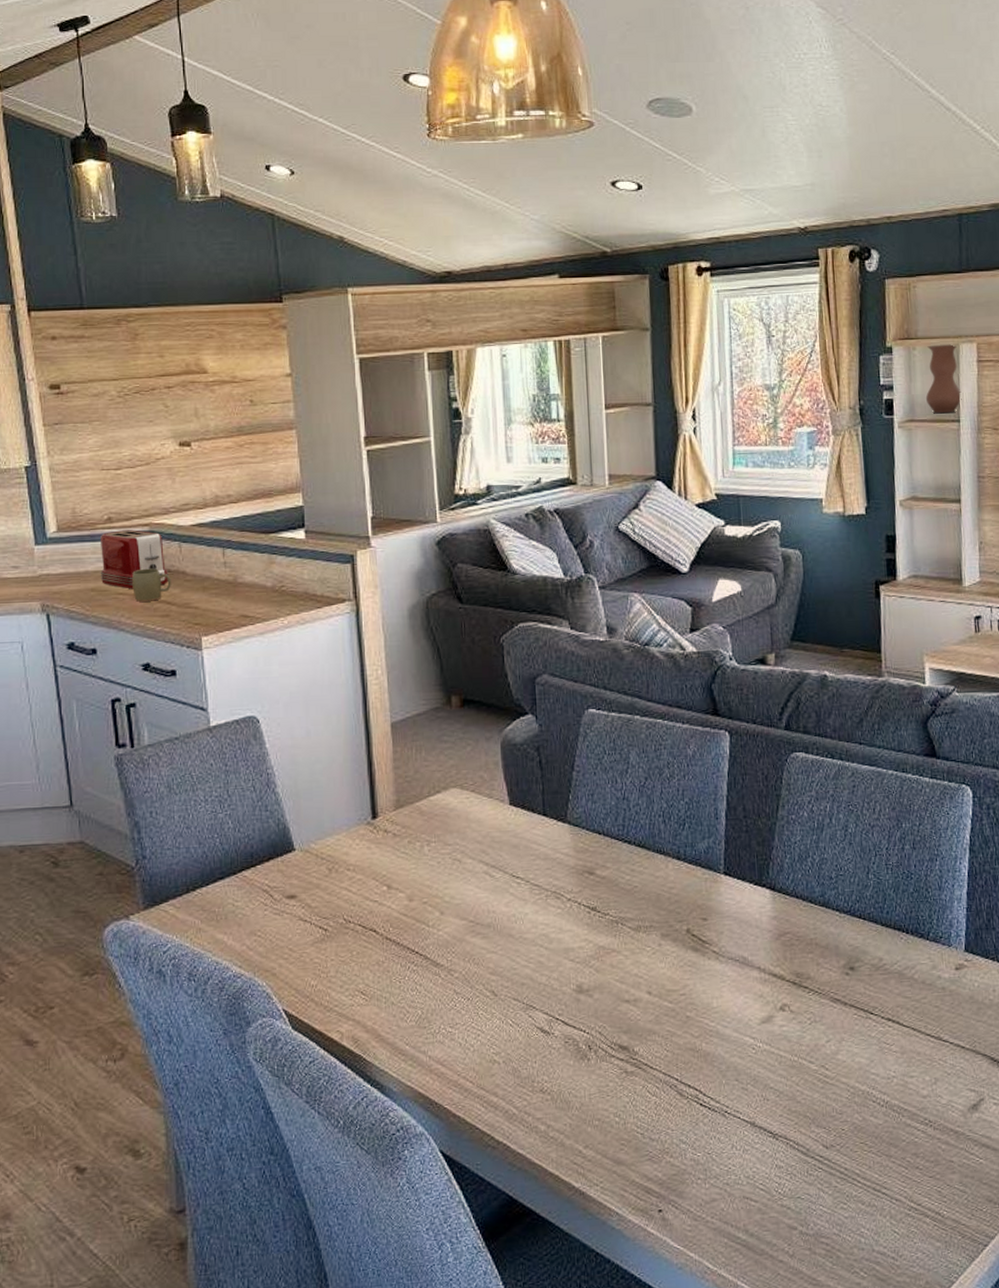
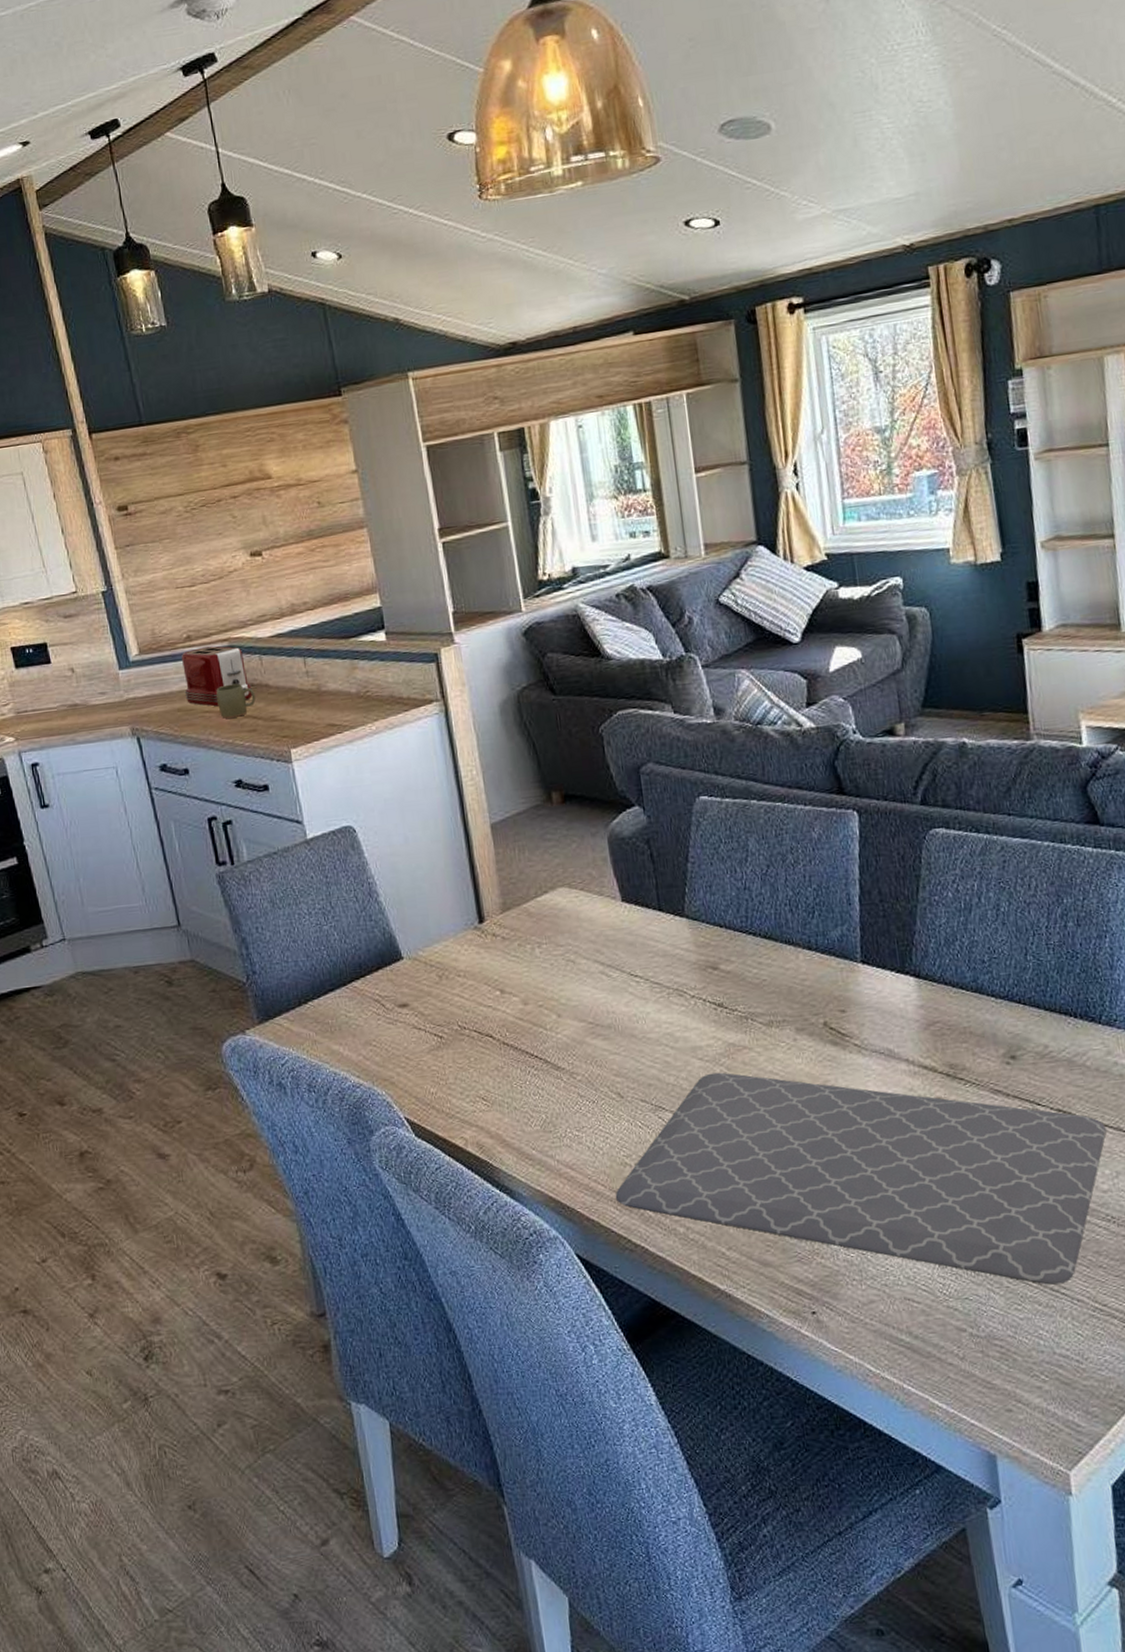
placemat: none [483,974,928,1185] -> present [616,1072,1106,1285]
vase: present [925,344,962,414] -> none [1065,358,1110,439]

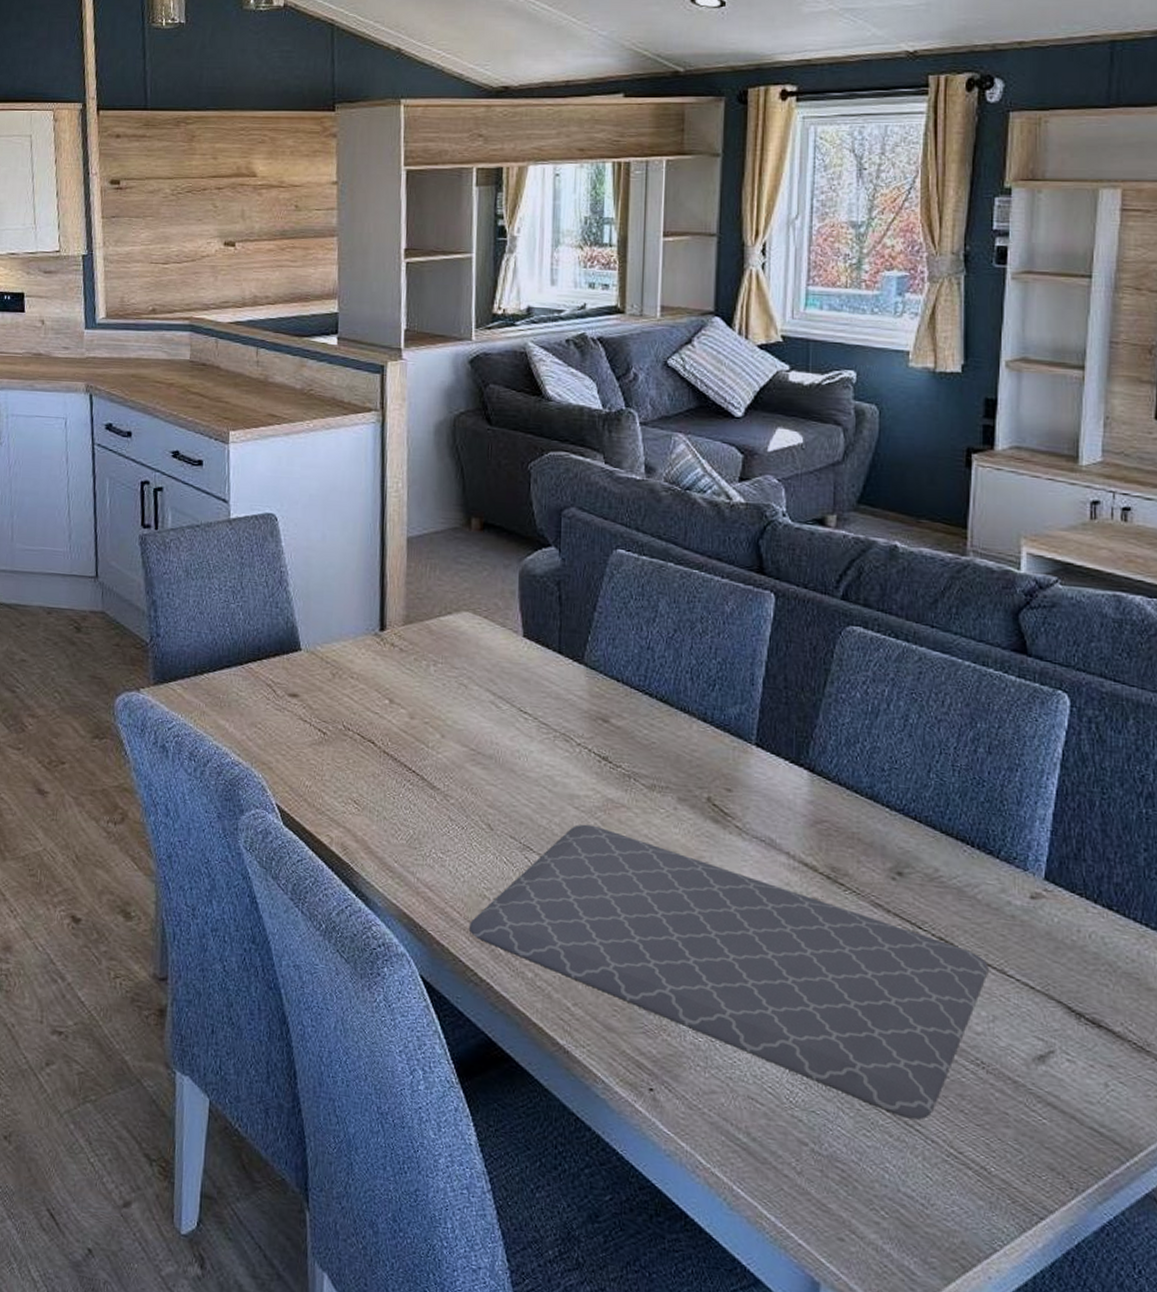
toaster: present [182,646,253,707] -> none [140,321,205,379]
mug: present [216,683,256,719] -> none [169,360,206,392]

